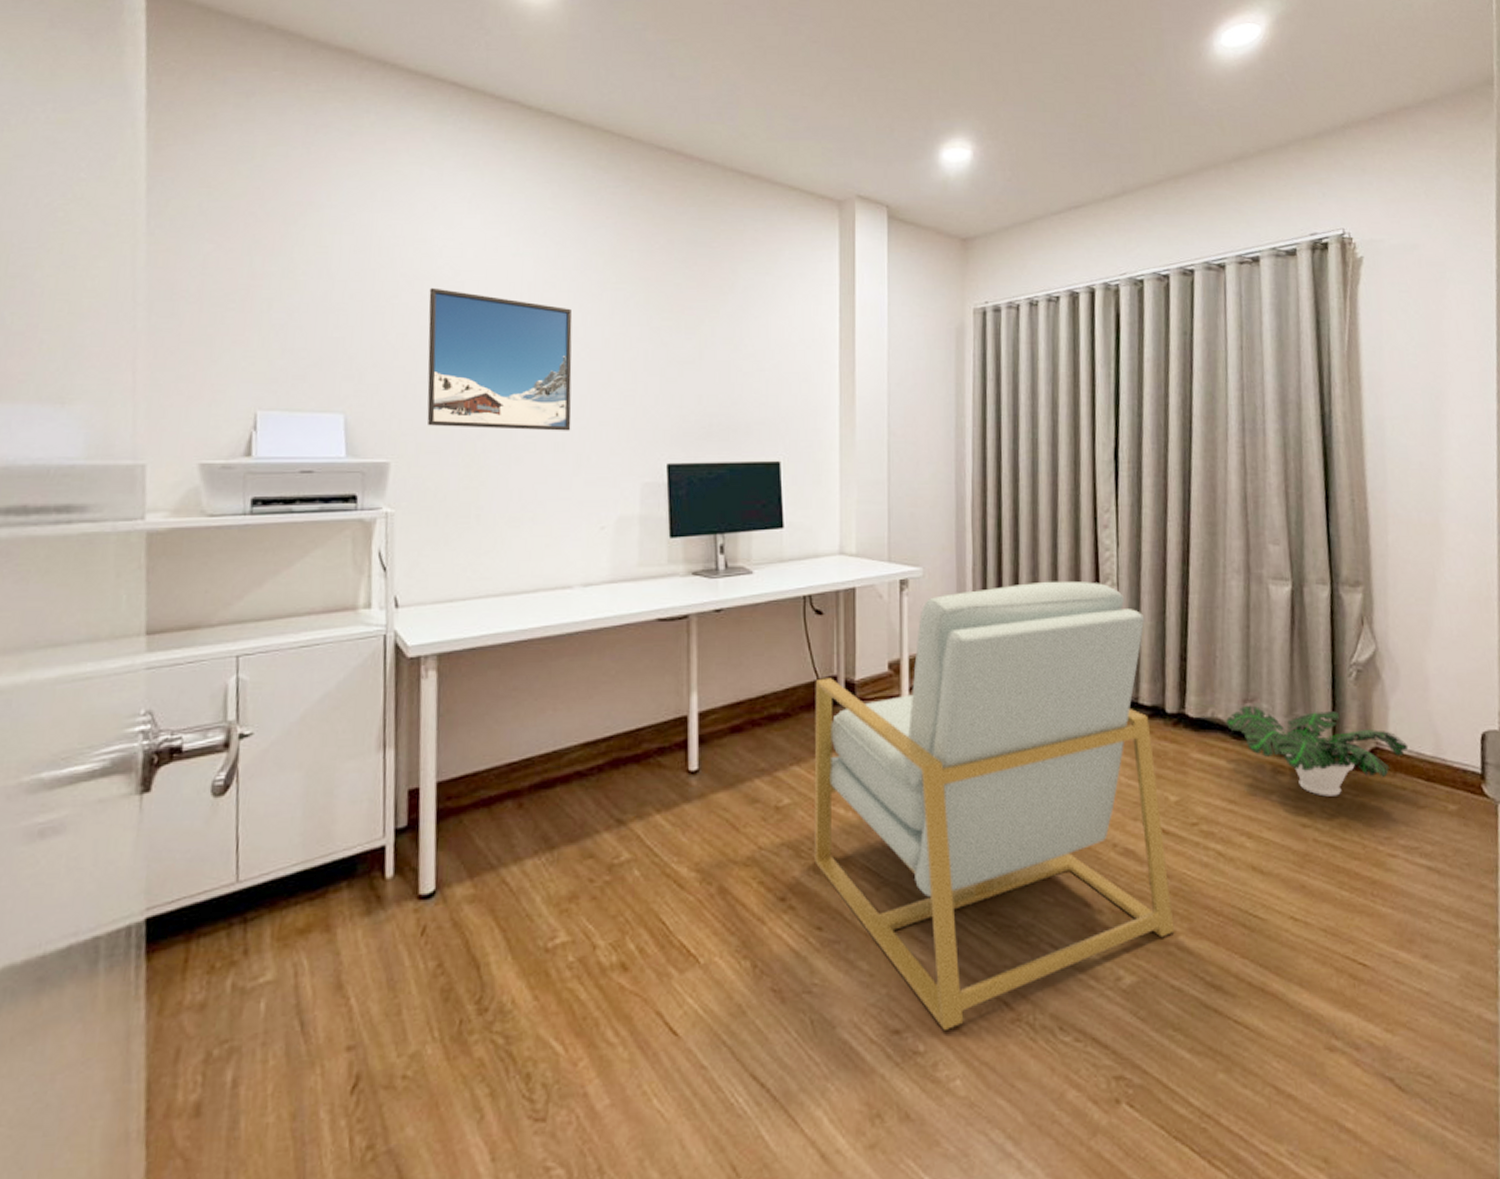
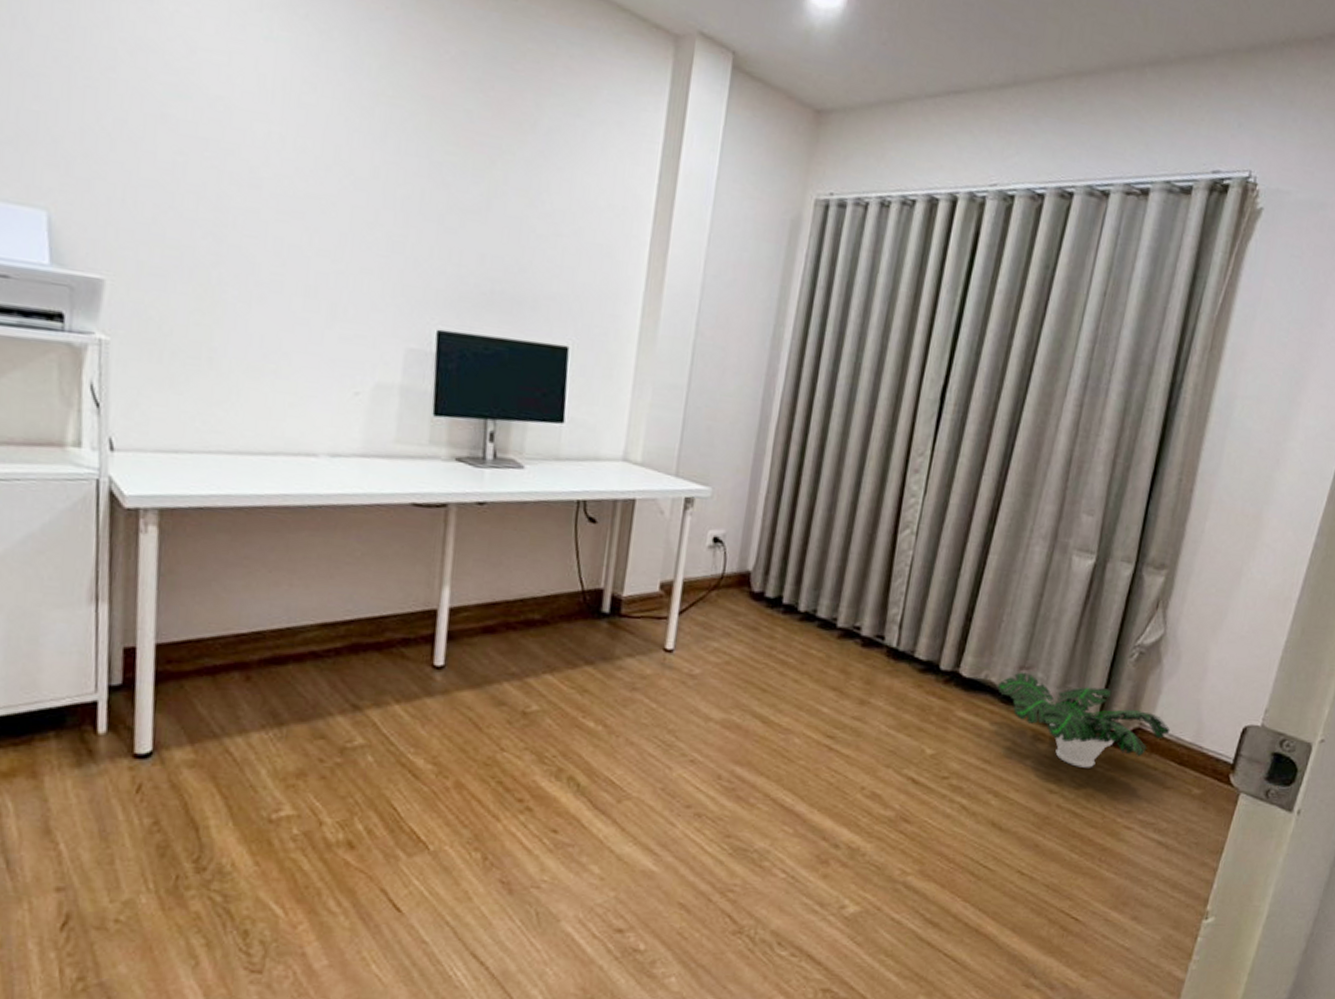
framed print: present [427,287,573,431] -> none [150,64,336,274]
chair: present [814,581,1175,1030] -> none [557,519,938,934]

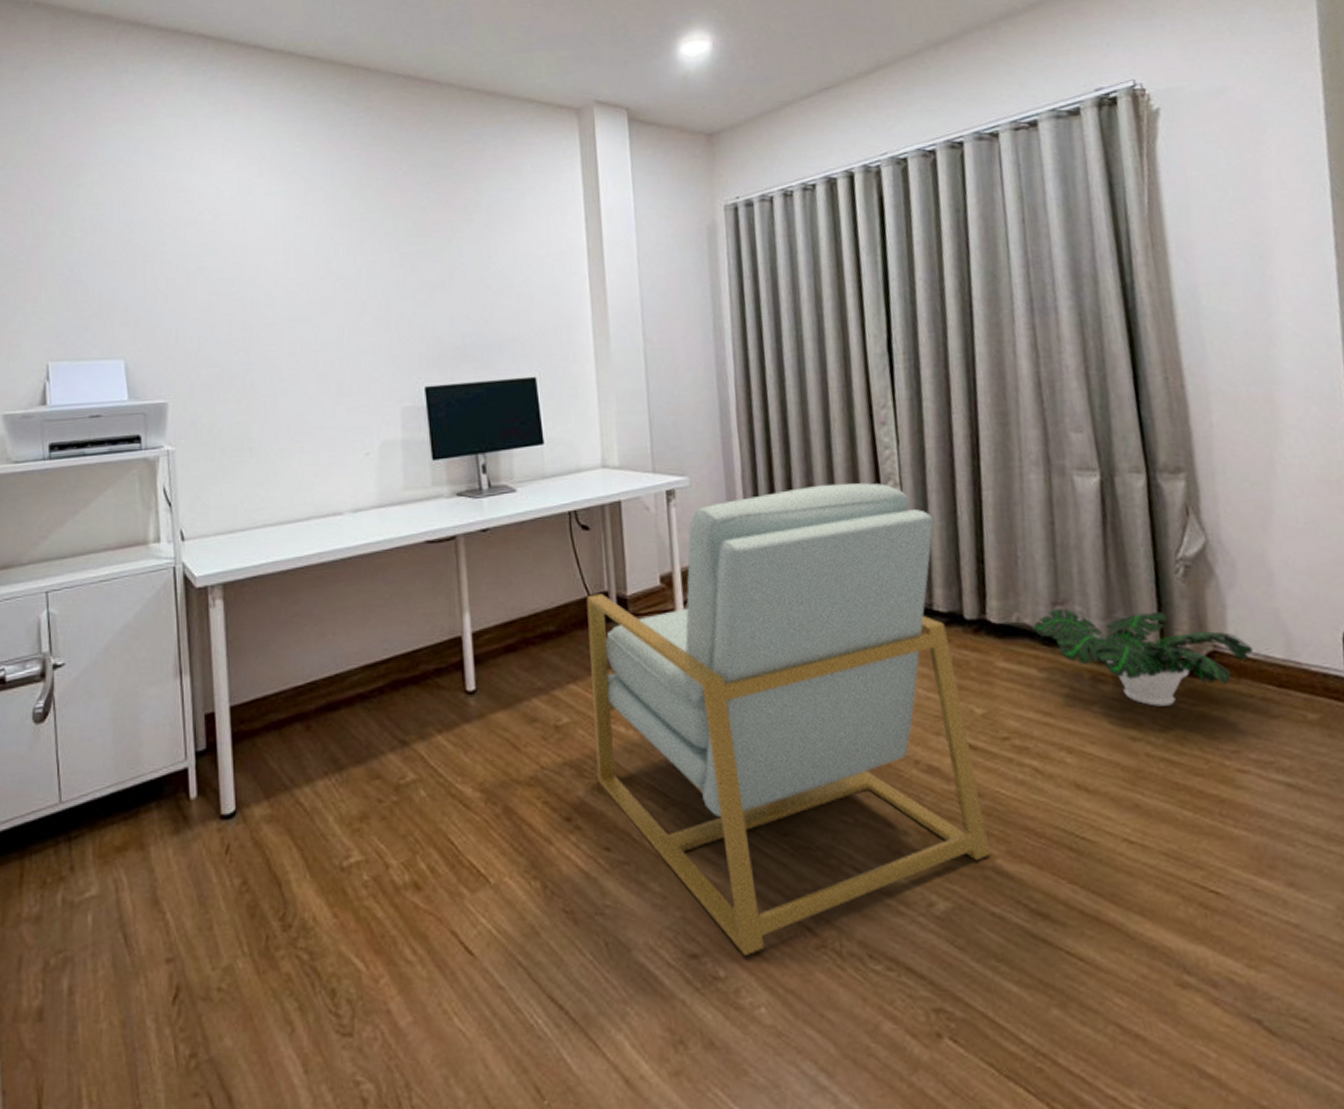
chair: none [557,519,938,934] -> present [586,483,991,955]

